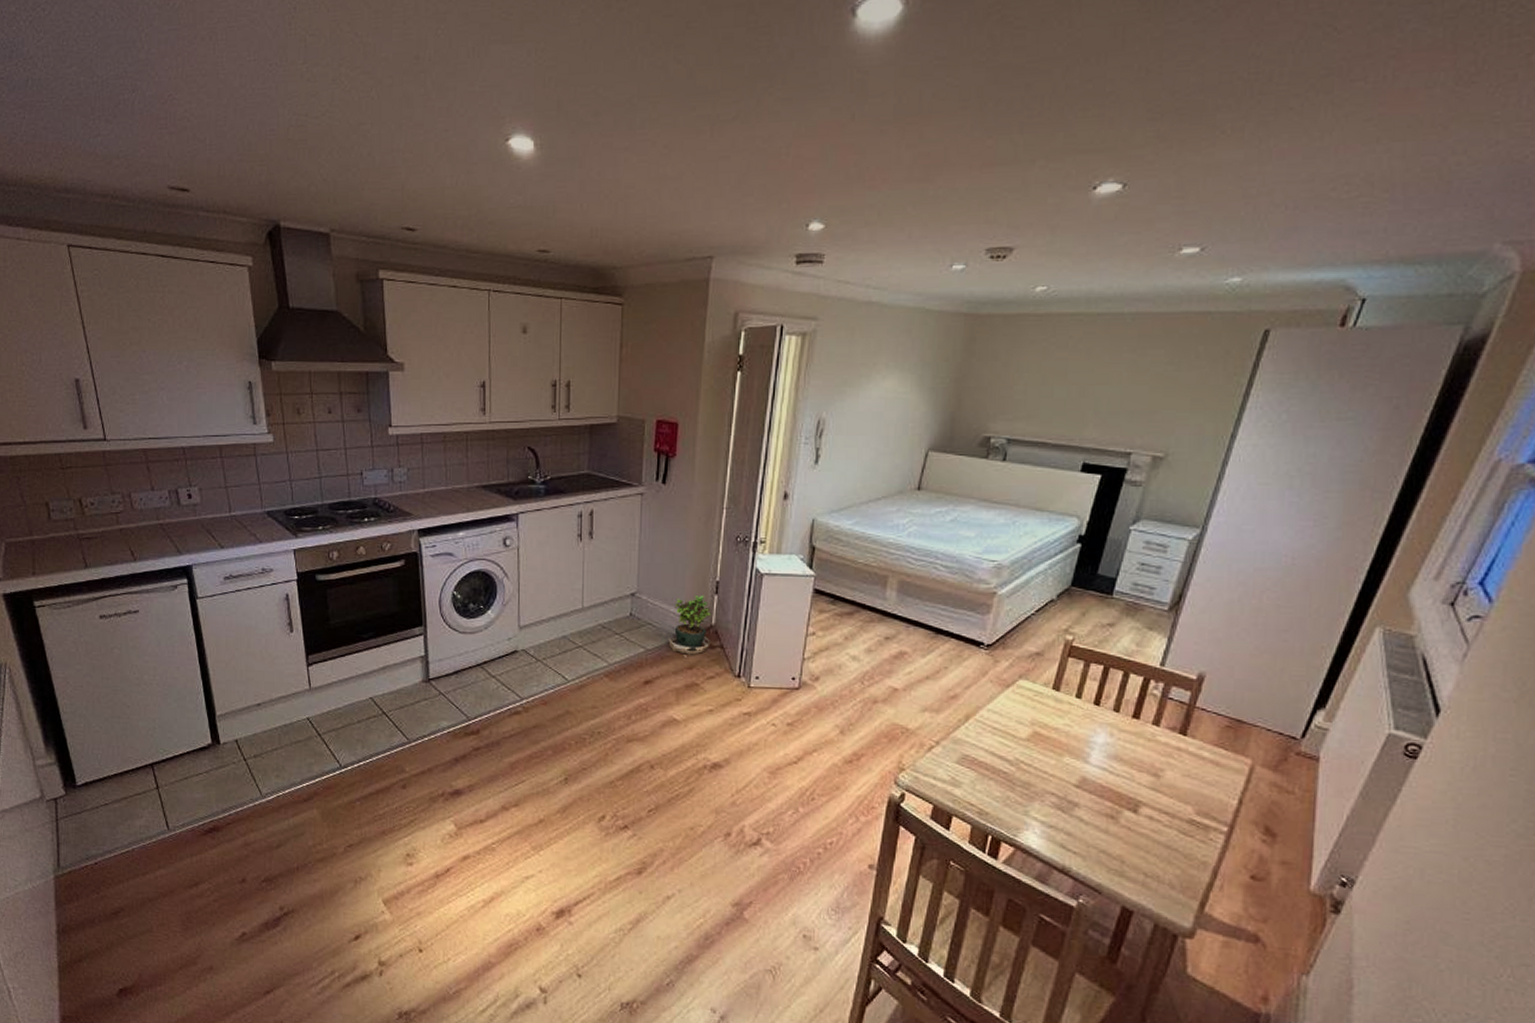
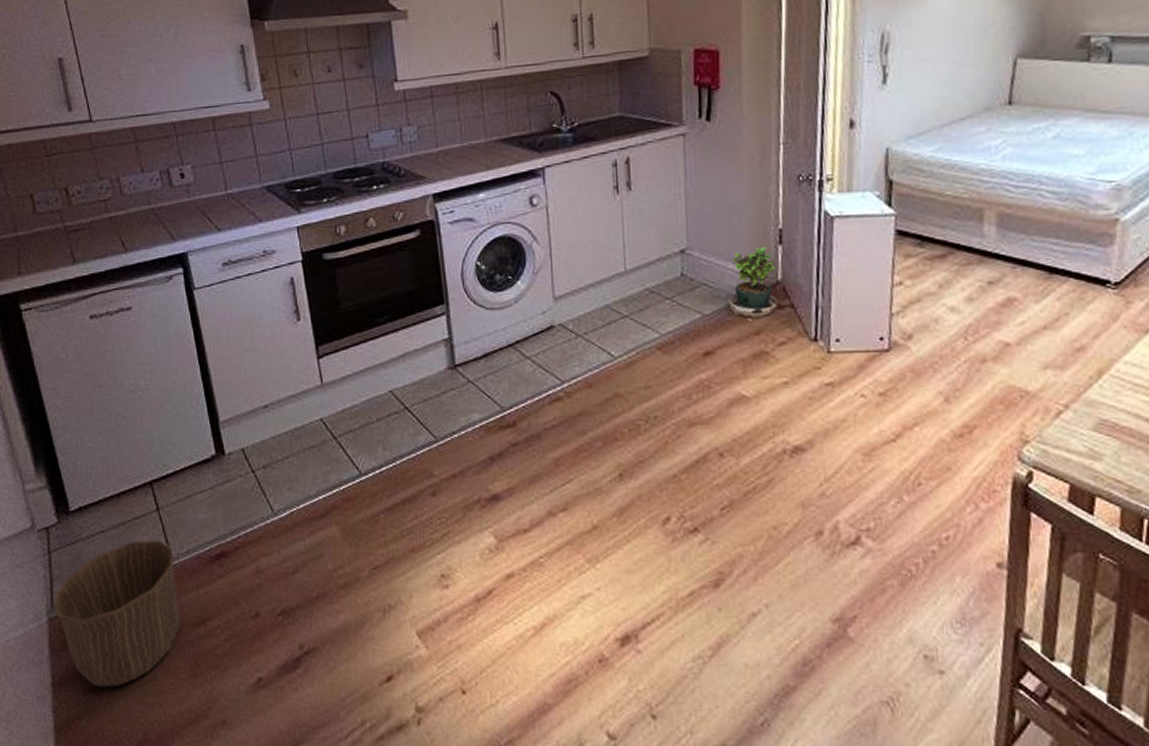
waste basket: none [60,813,175,936] -> present [54,539,180,687]

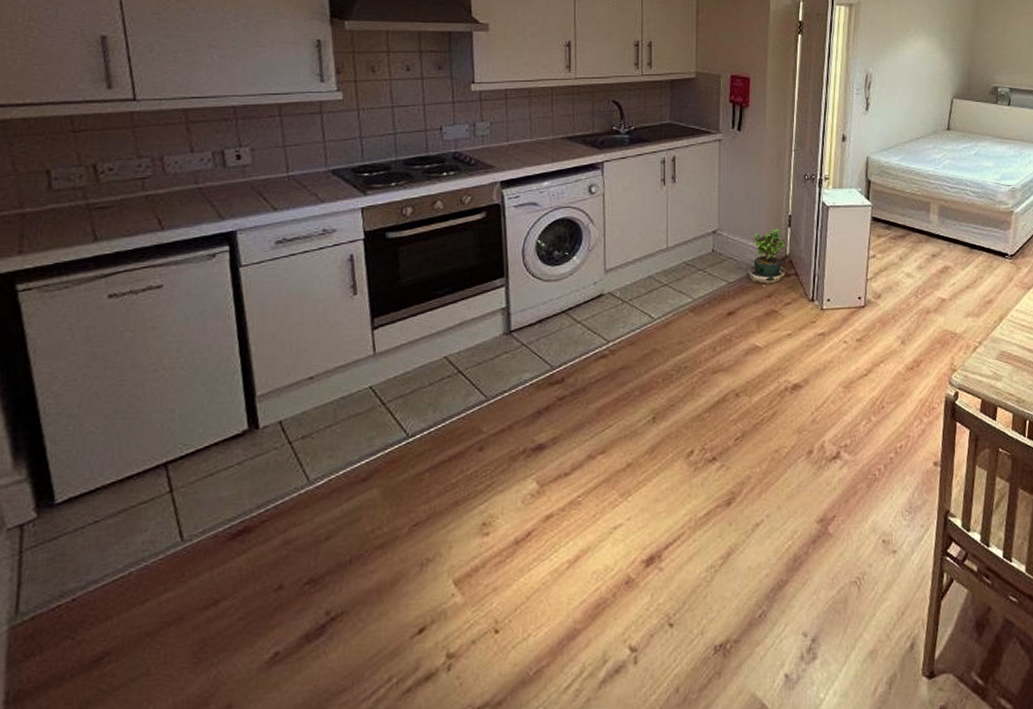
waste basket: present [54,539,180,687] -> none [19,523,186,695]

